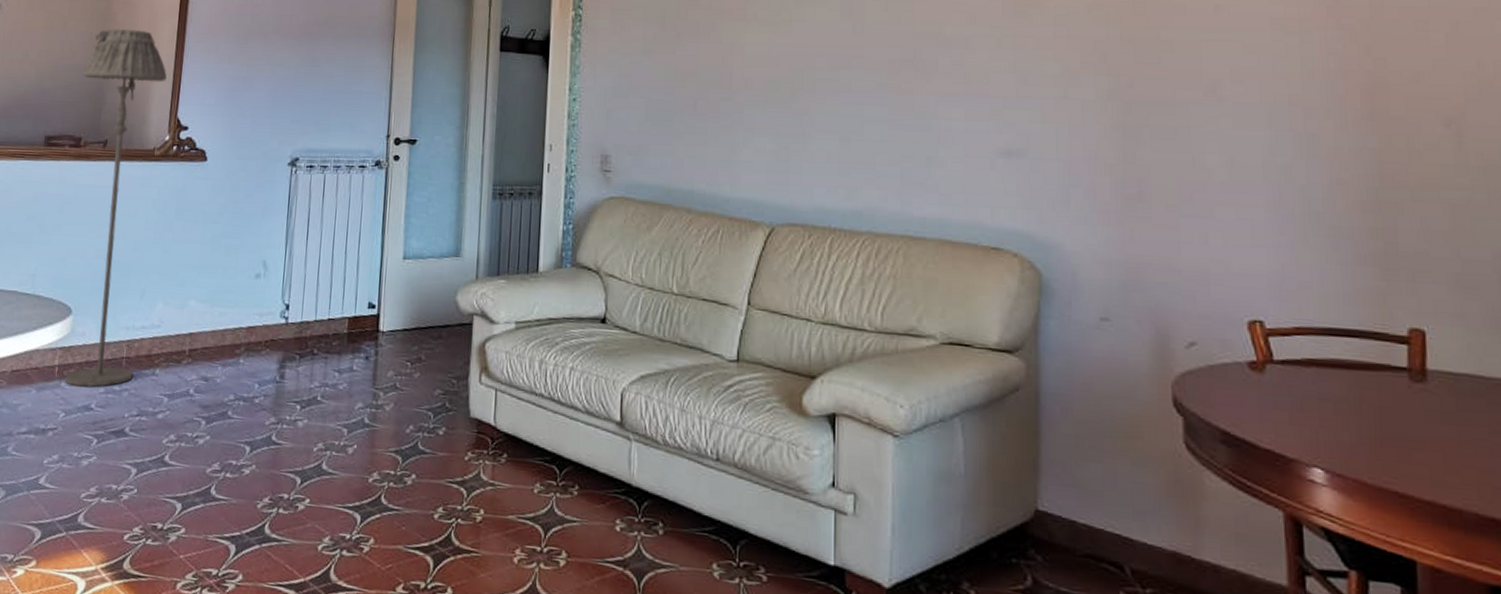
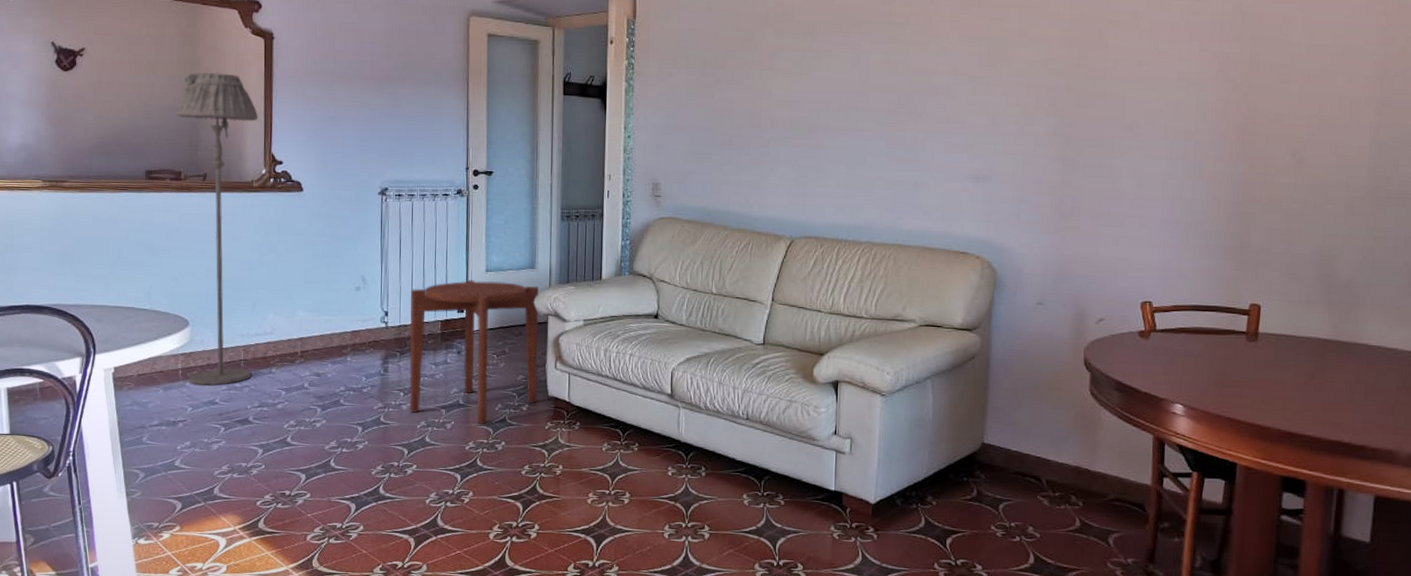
side table: none [305,268,463,450] -> present [409,279,539,424]

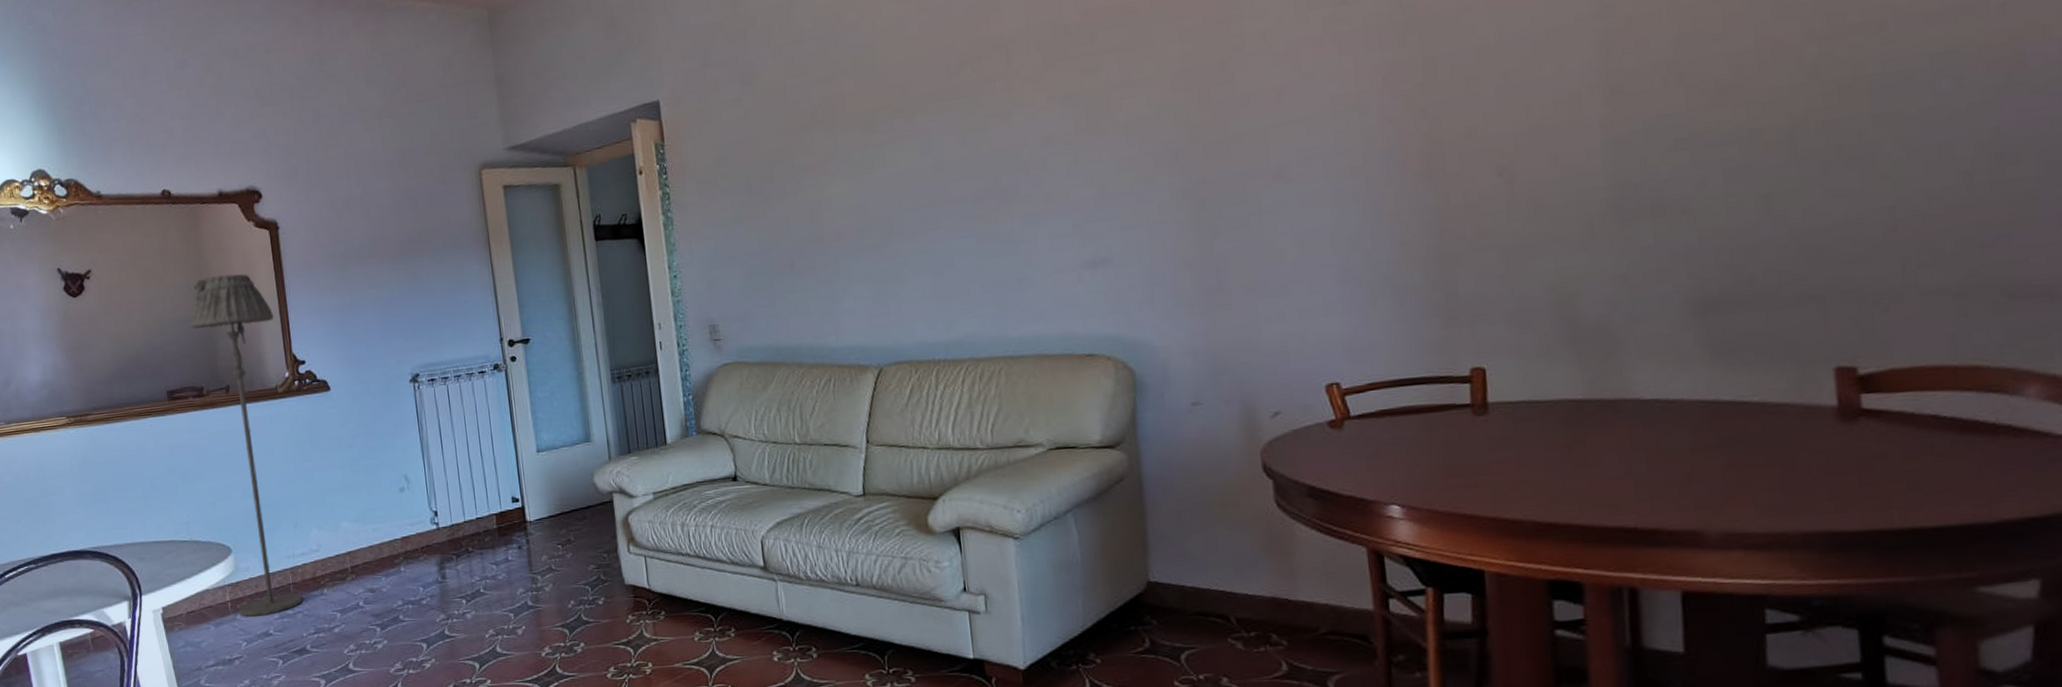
side table: present [409,279,539,424] -> none [458,461,613,626]

